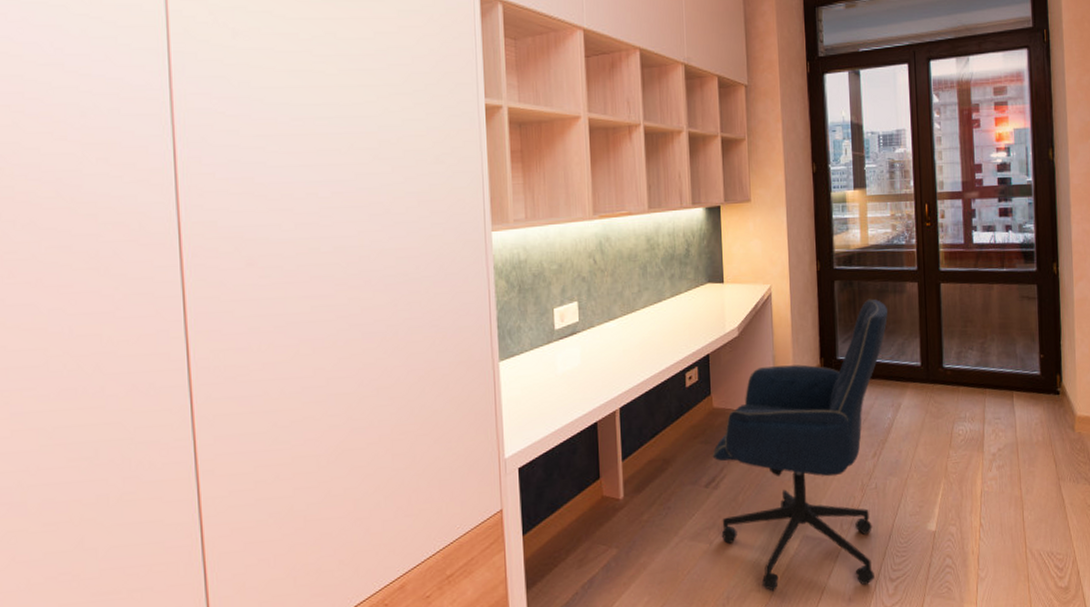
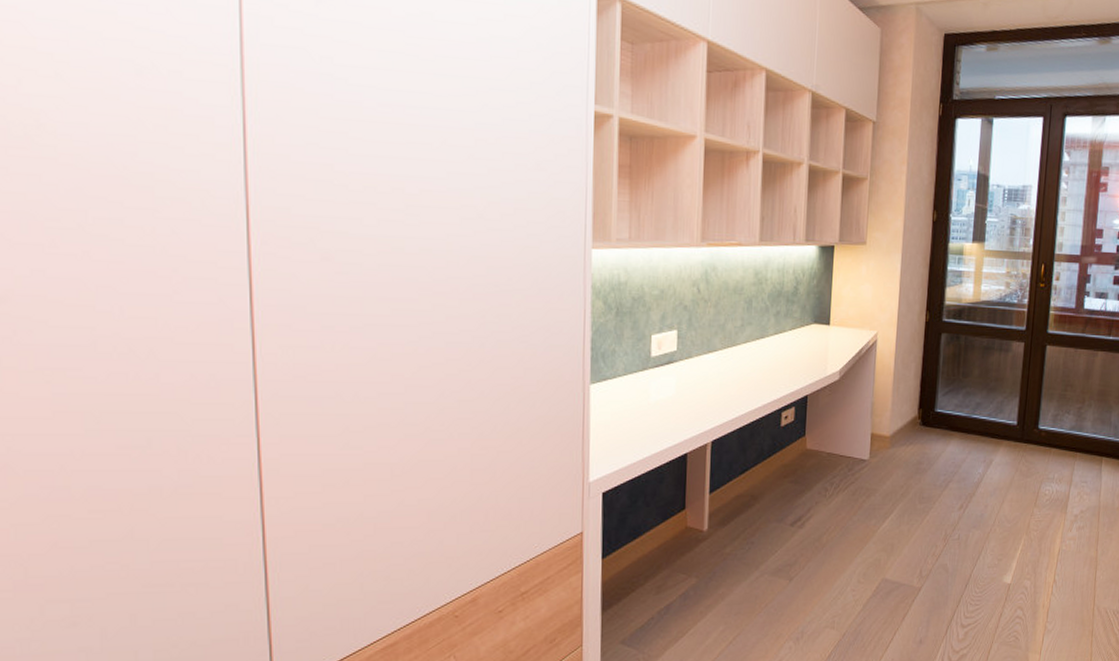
office chair: present [712,298,889,591] -> none [801,354,992,629]

